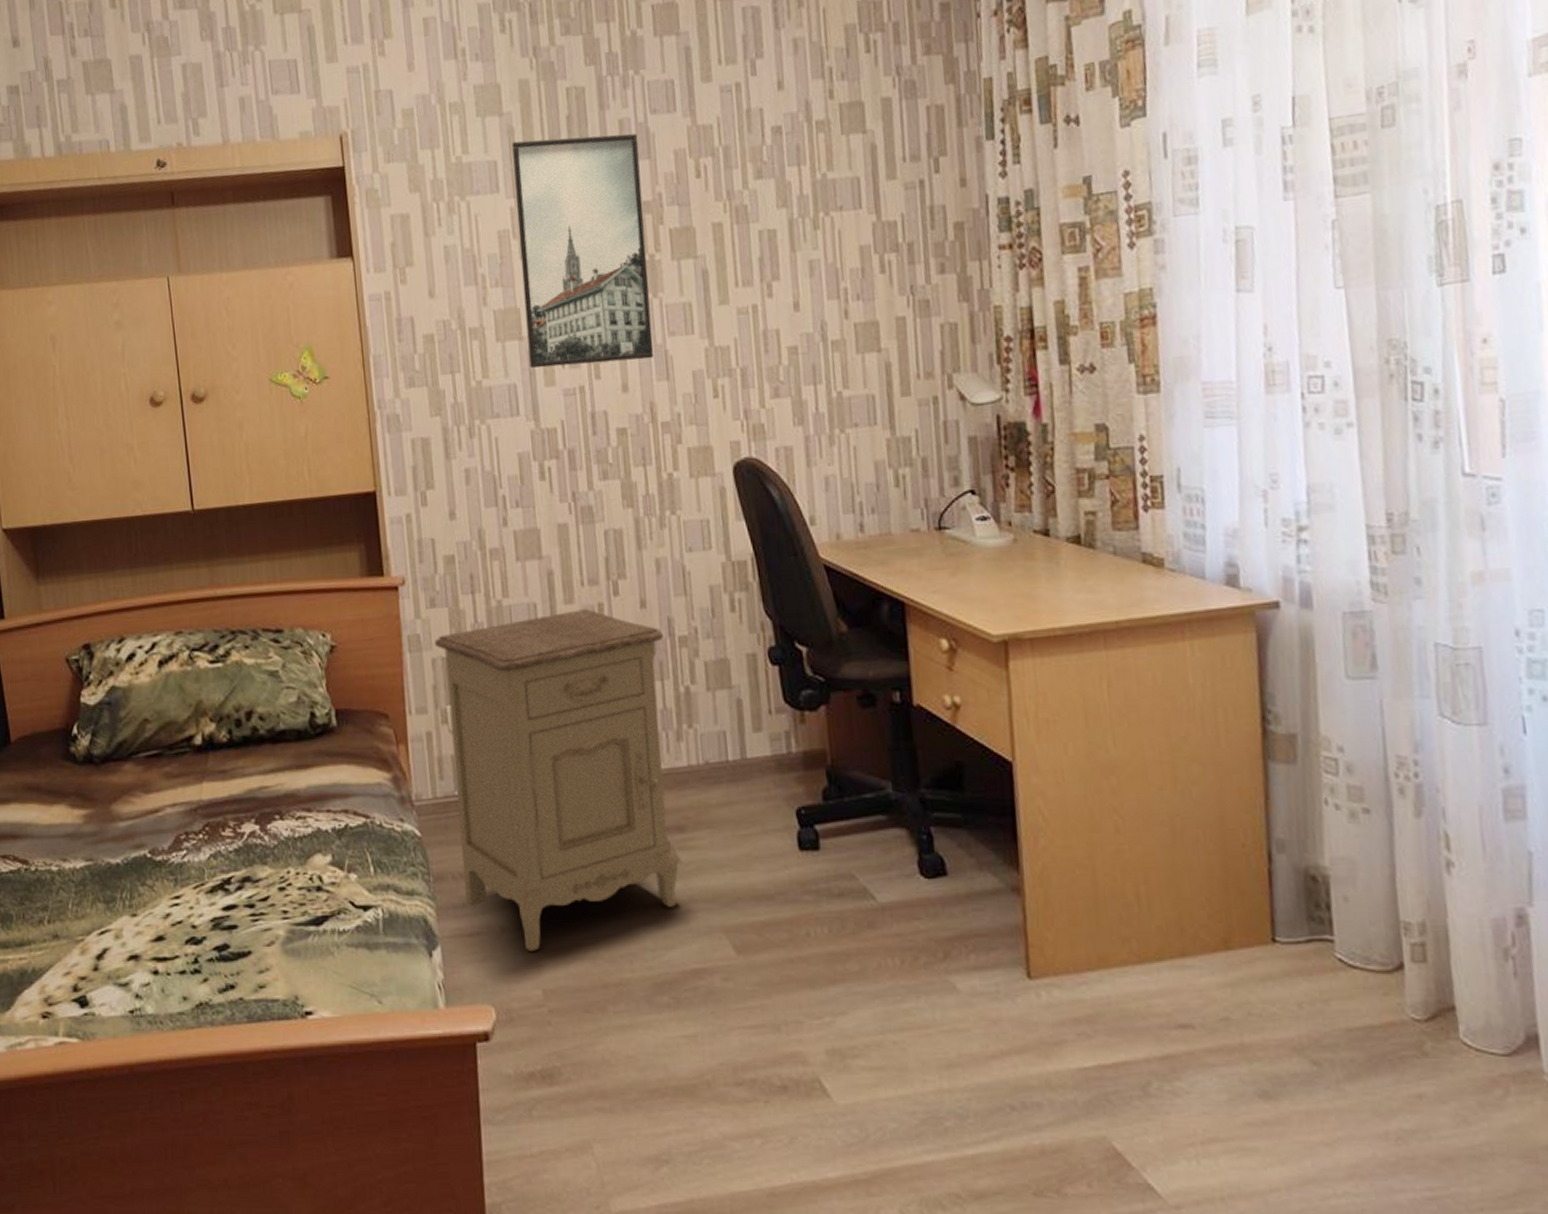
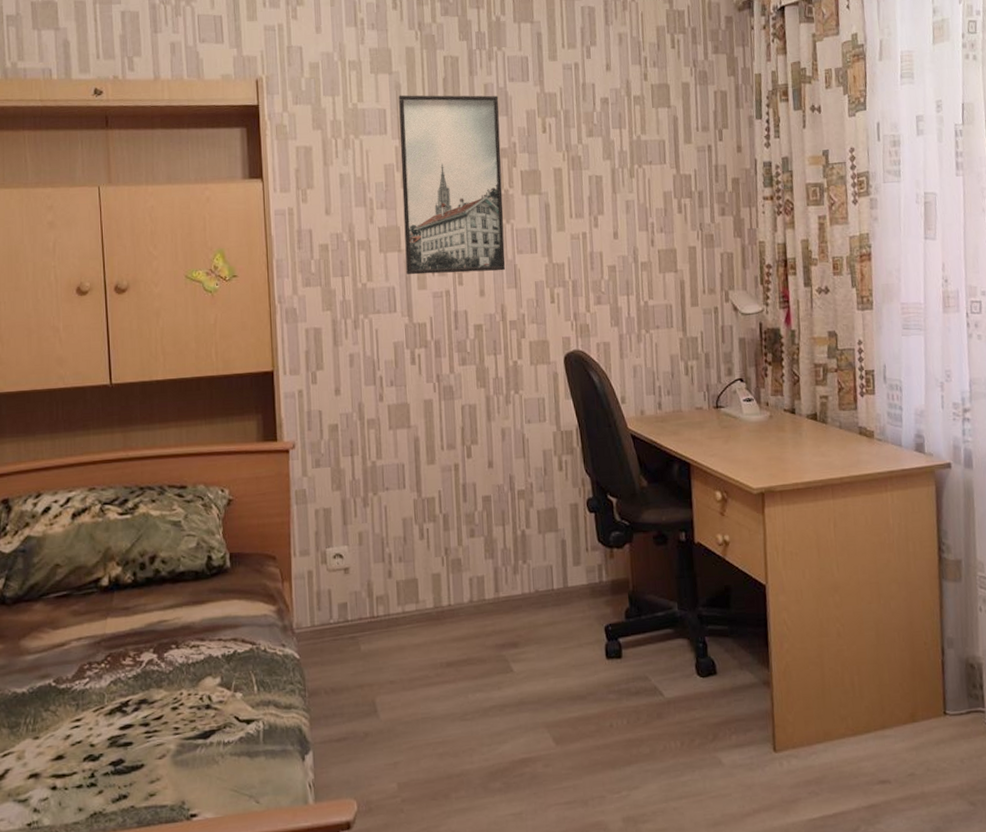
nightstand: present [434,609,679,951] -> none [317,468,512,751]

